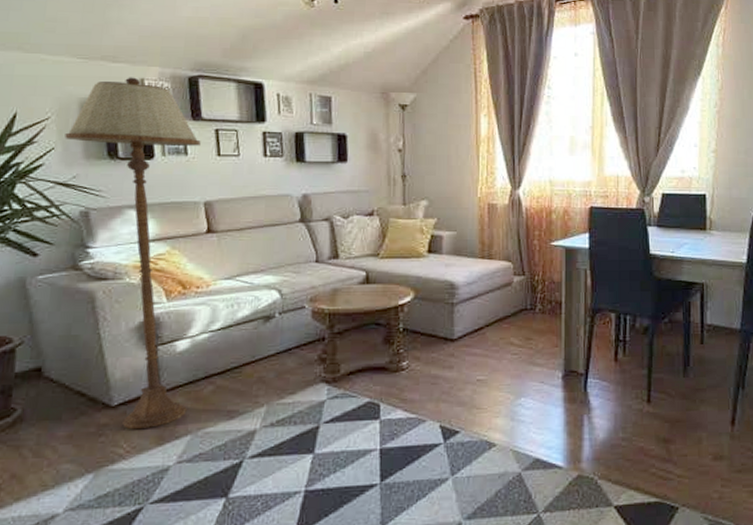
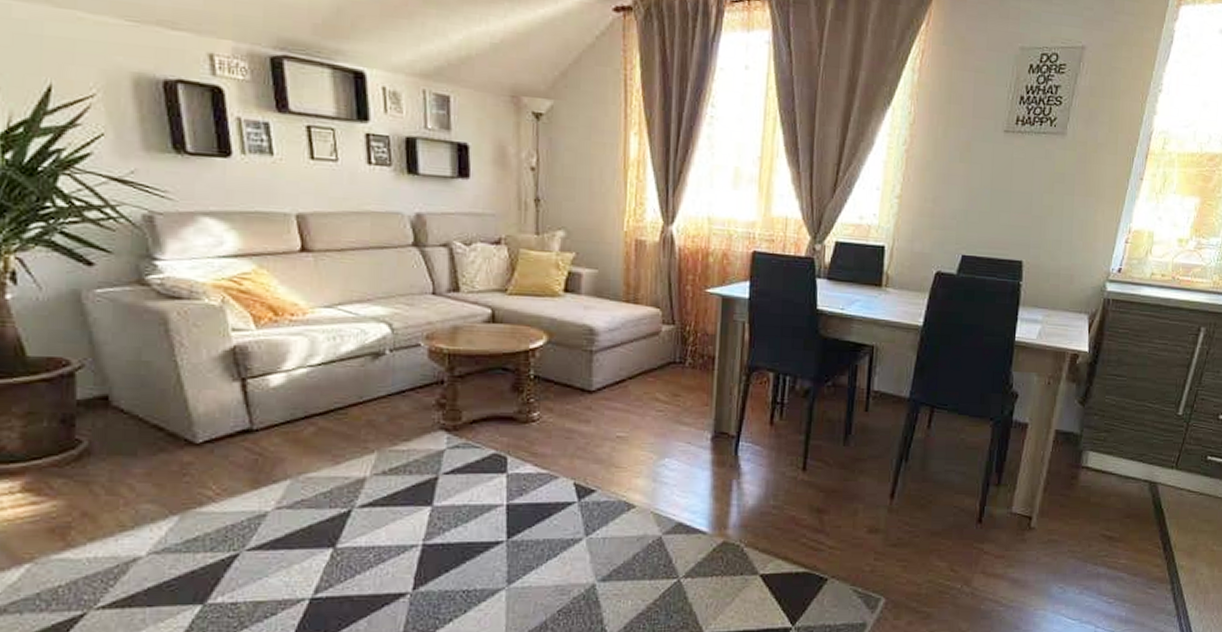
floor lamp: present [64,77,201,430] -> none [116,50,289,471]

